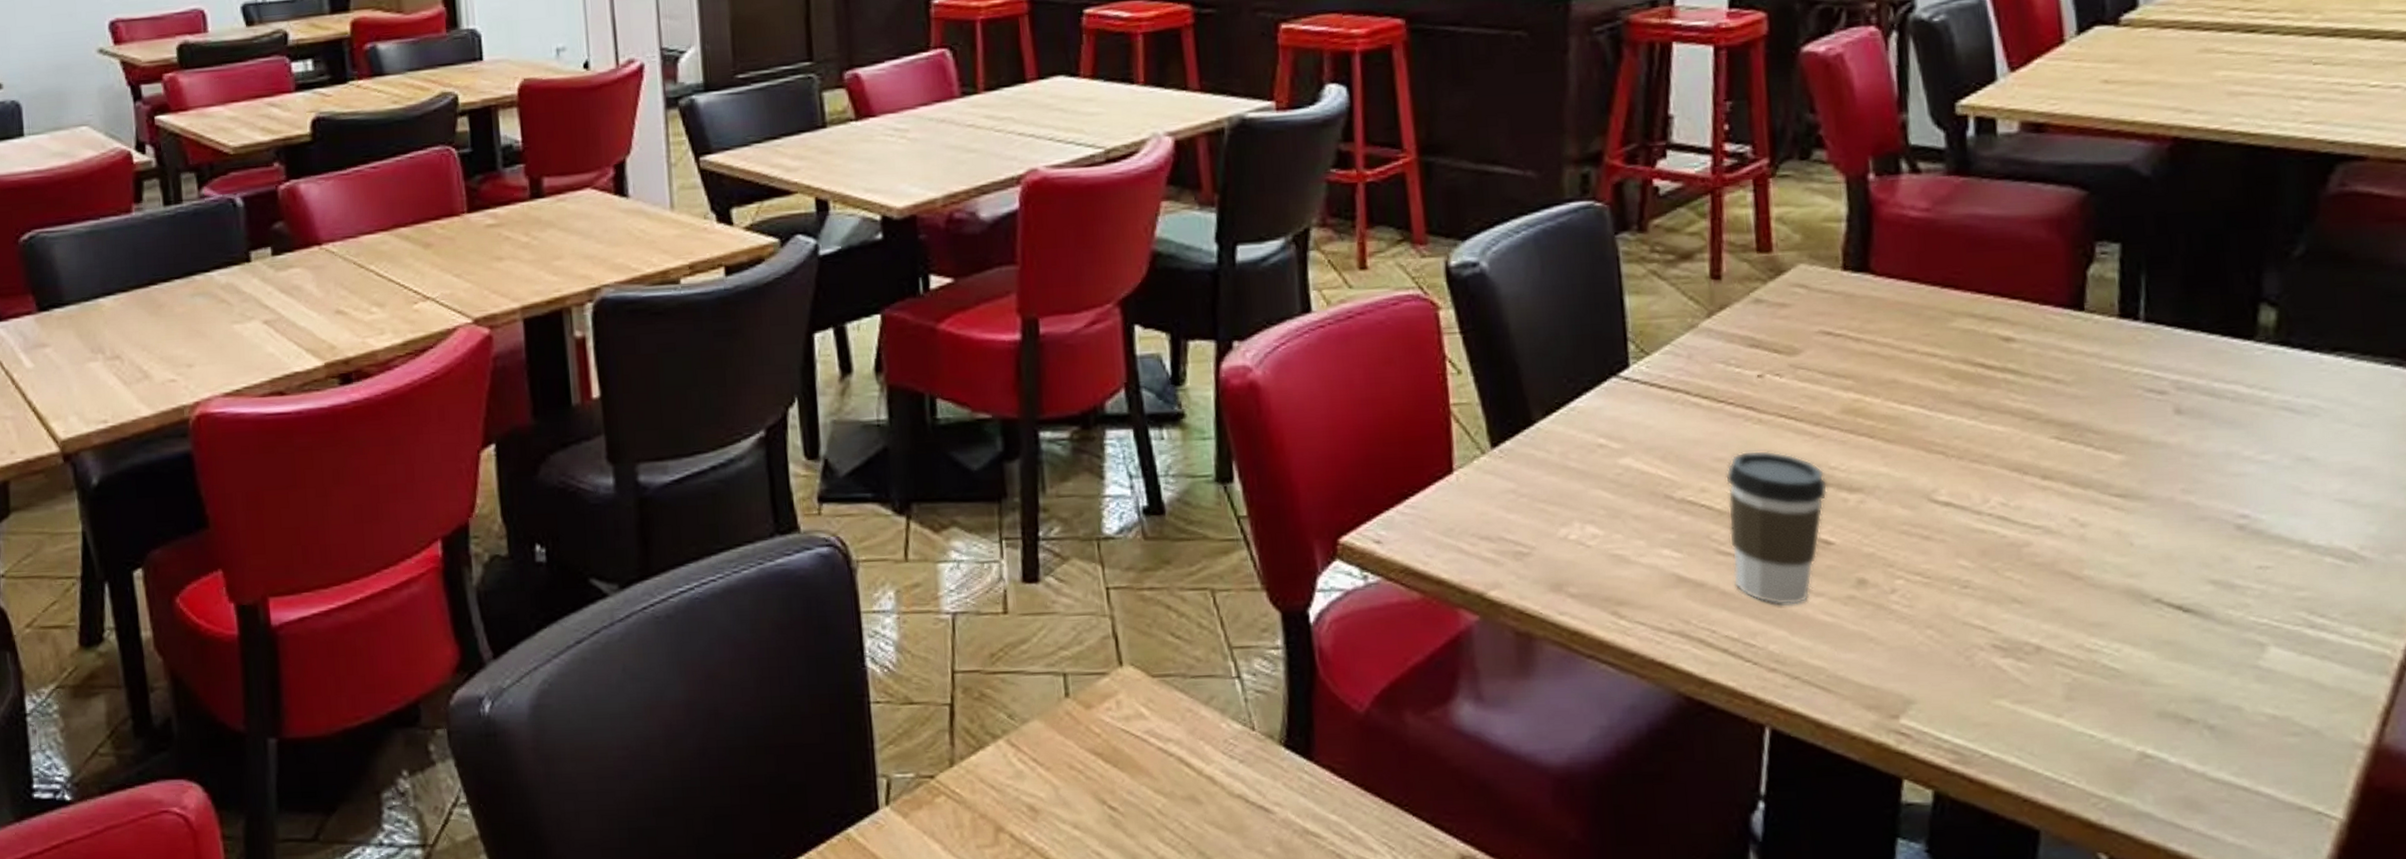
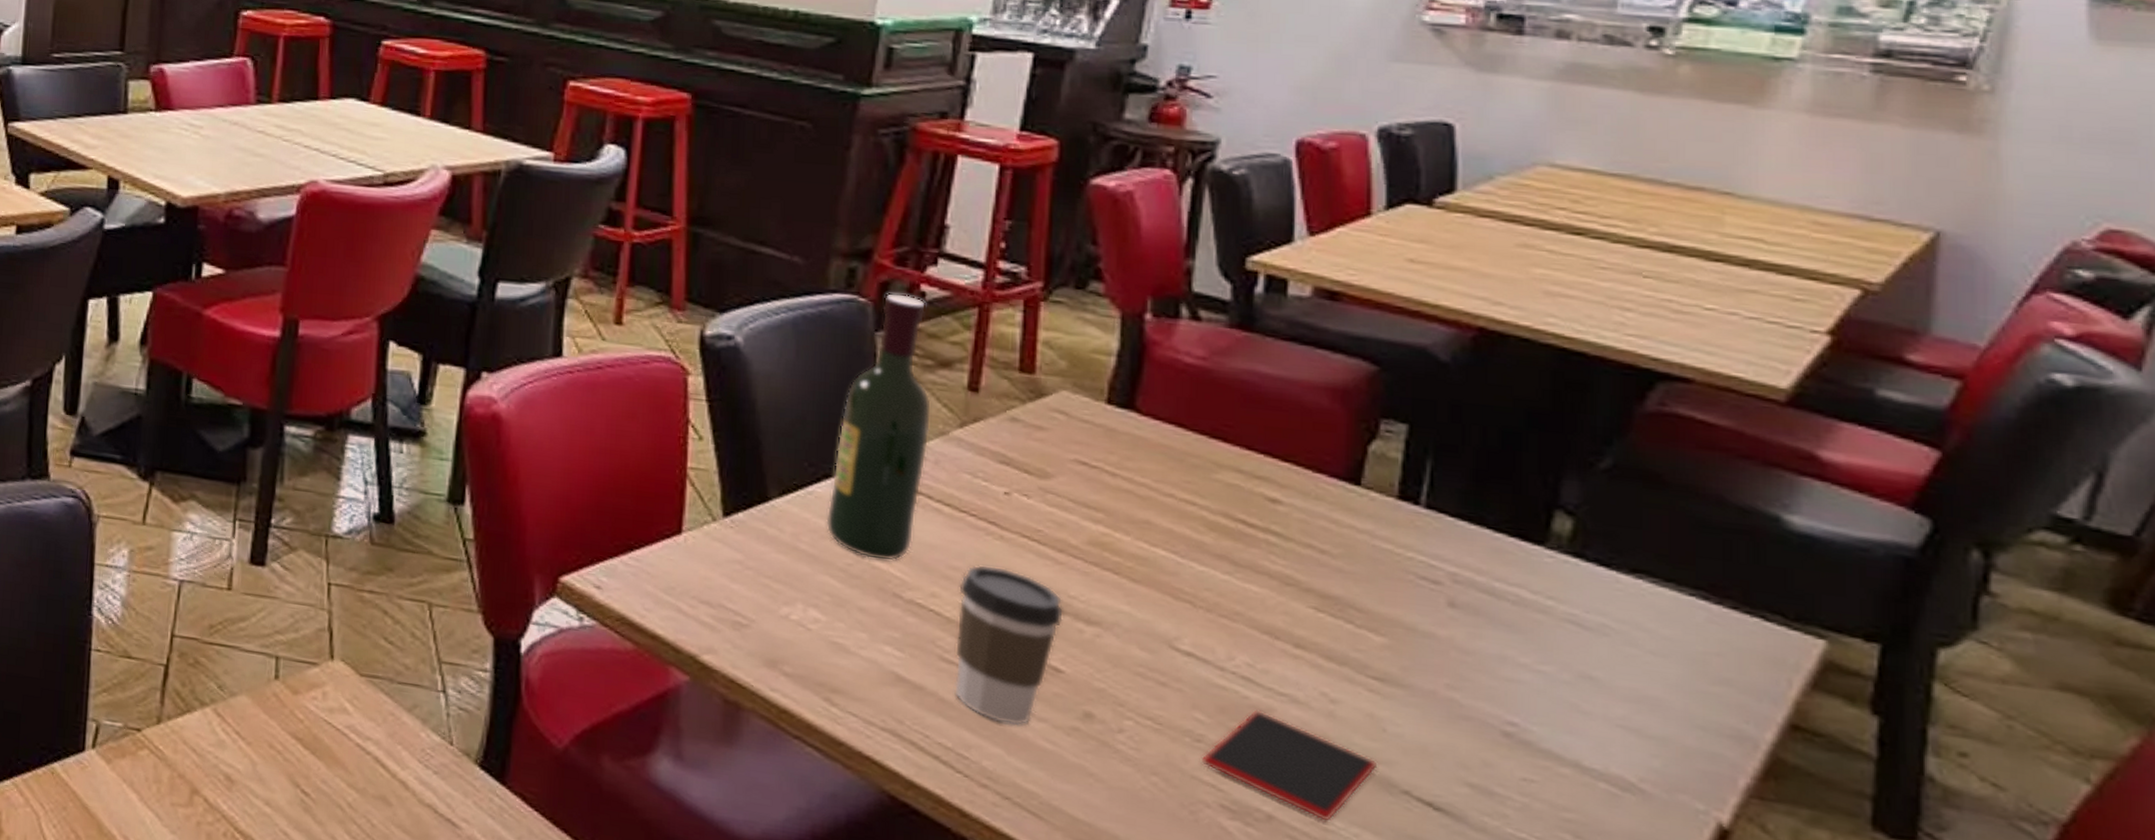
wine bottle: none [1591,191,1681,465] -> present [826,292,932,562]
smartphone: none [1969,546,2130,642] -> present [1201,710,1378,821]

